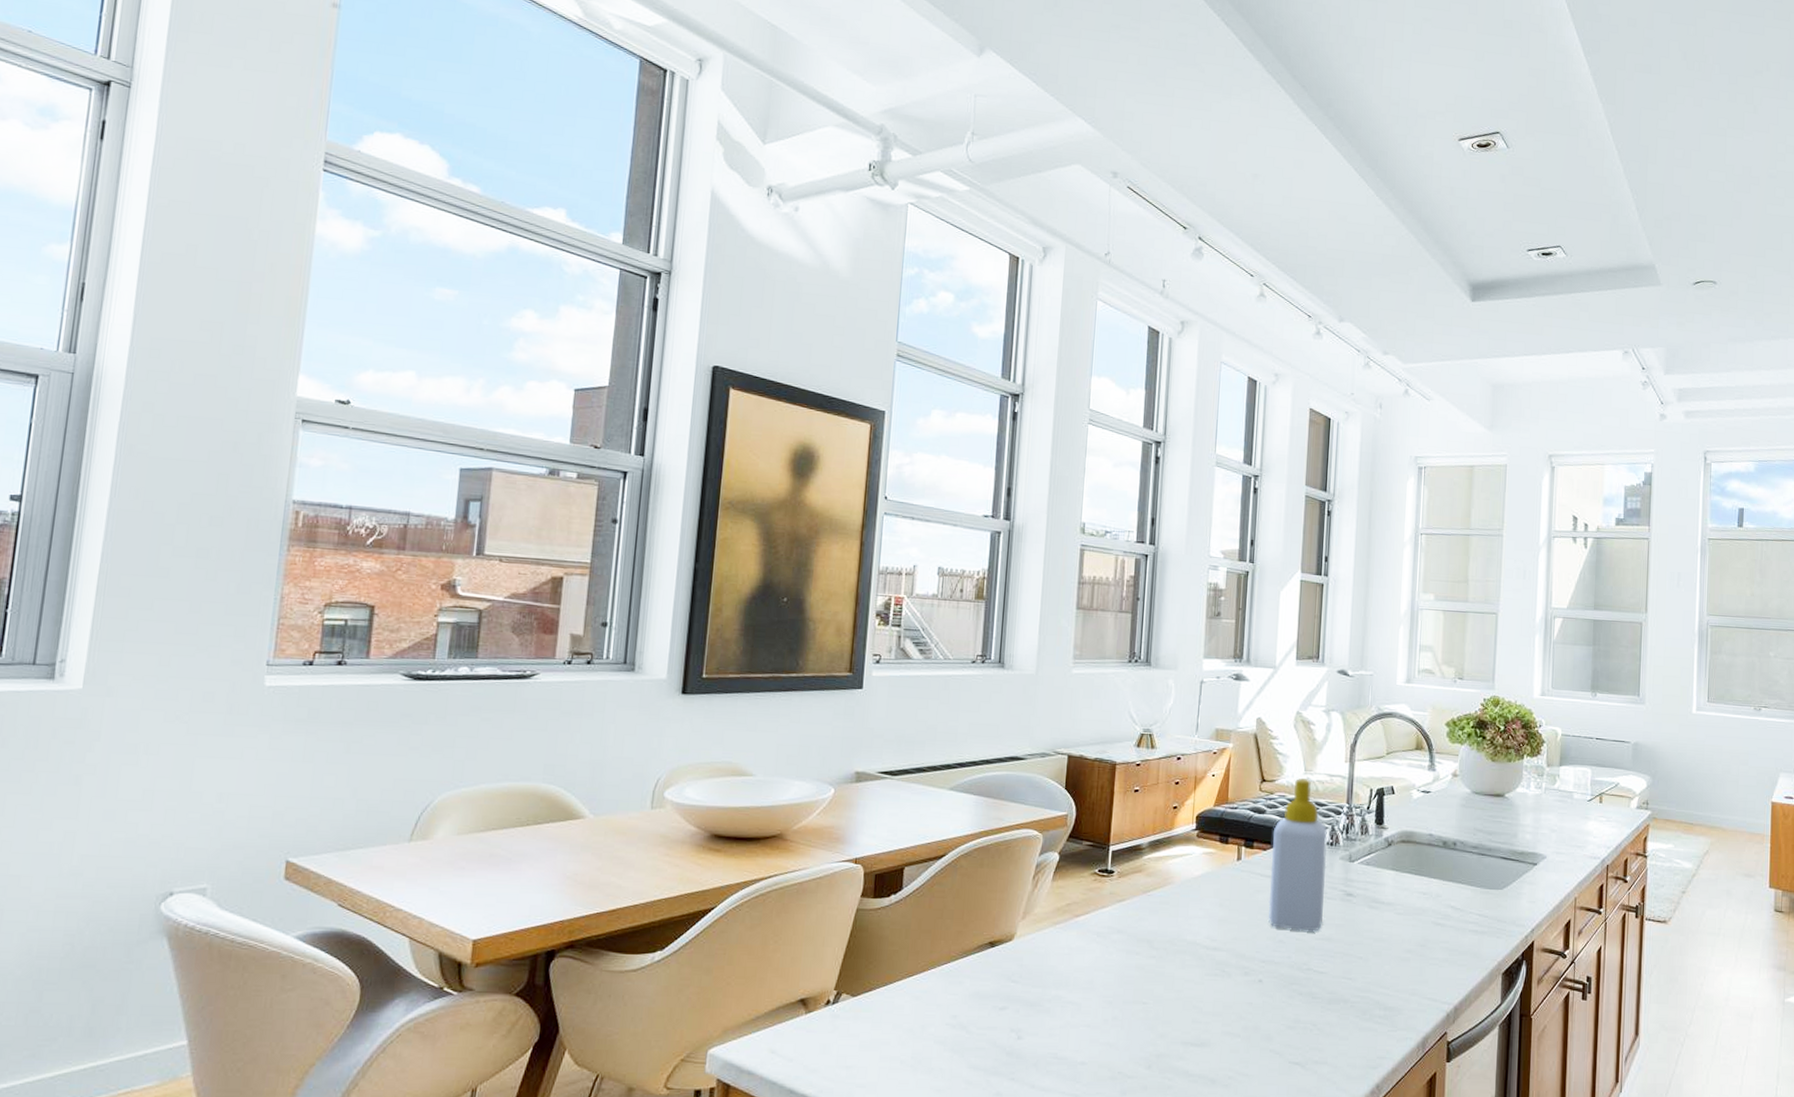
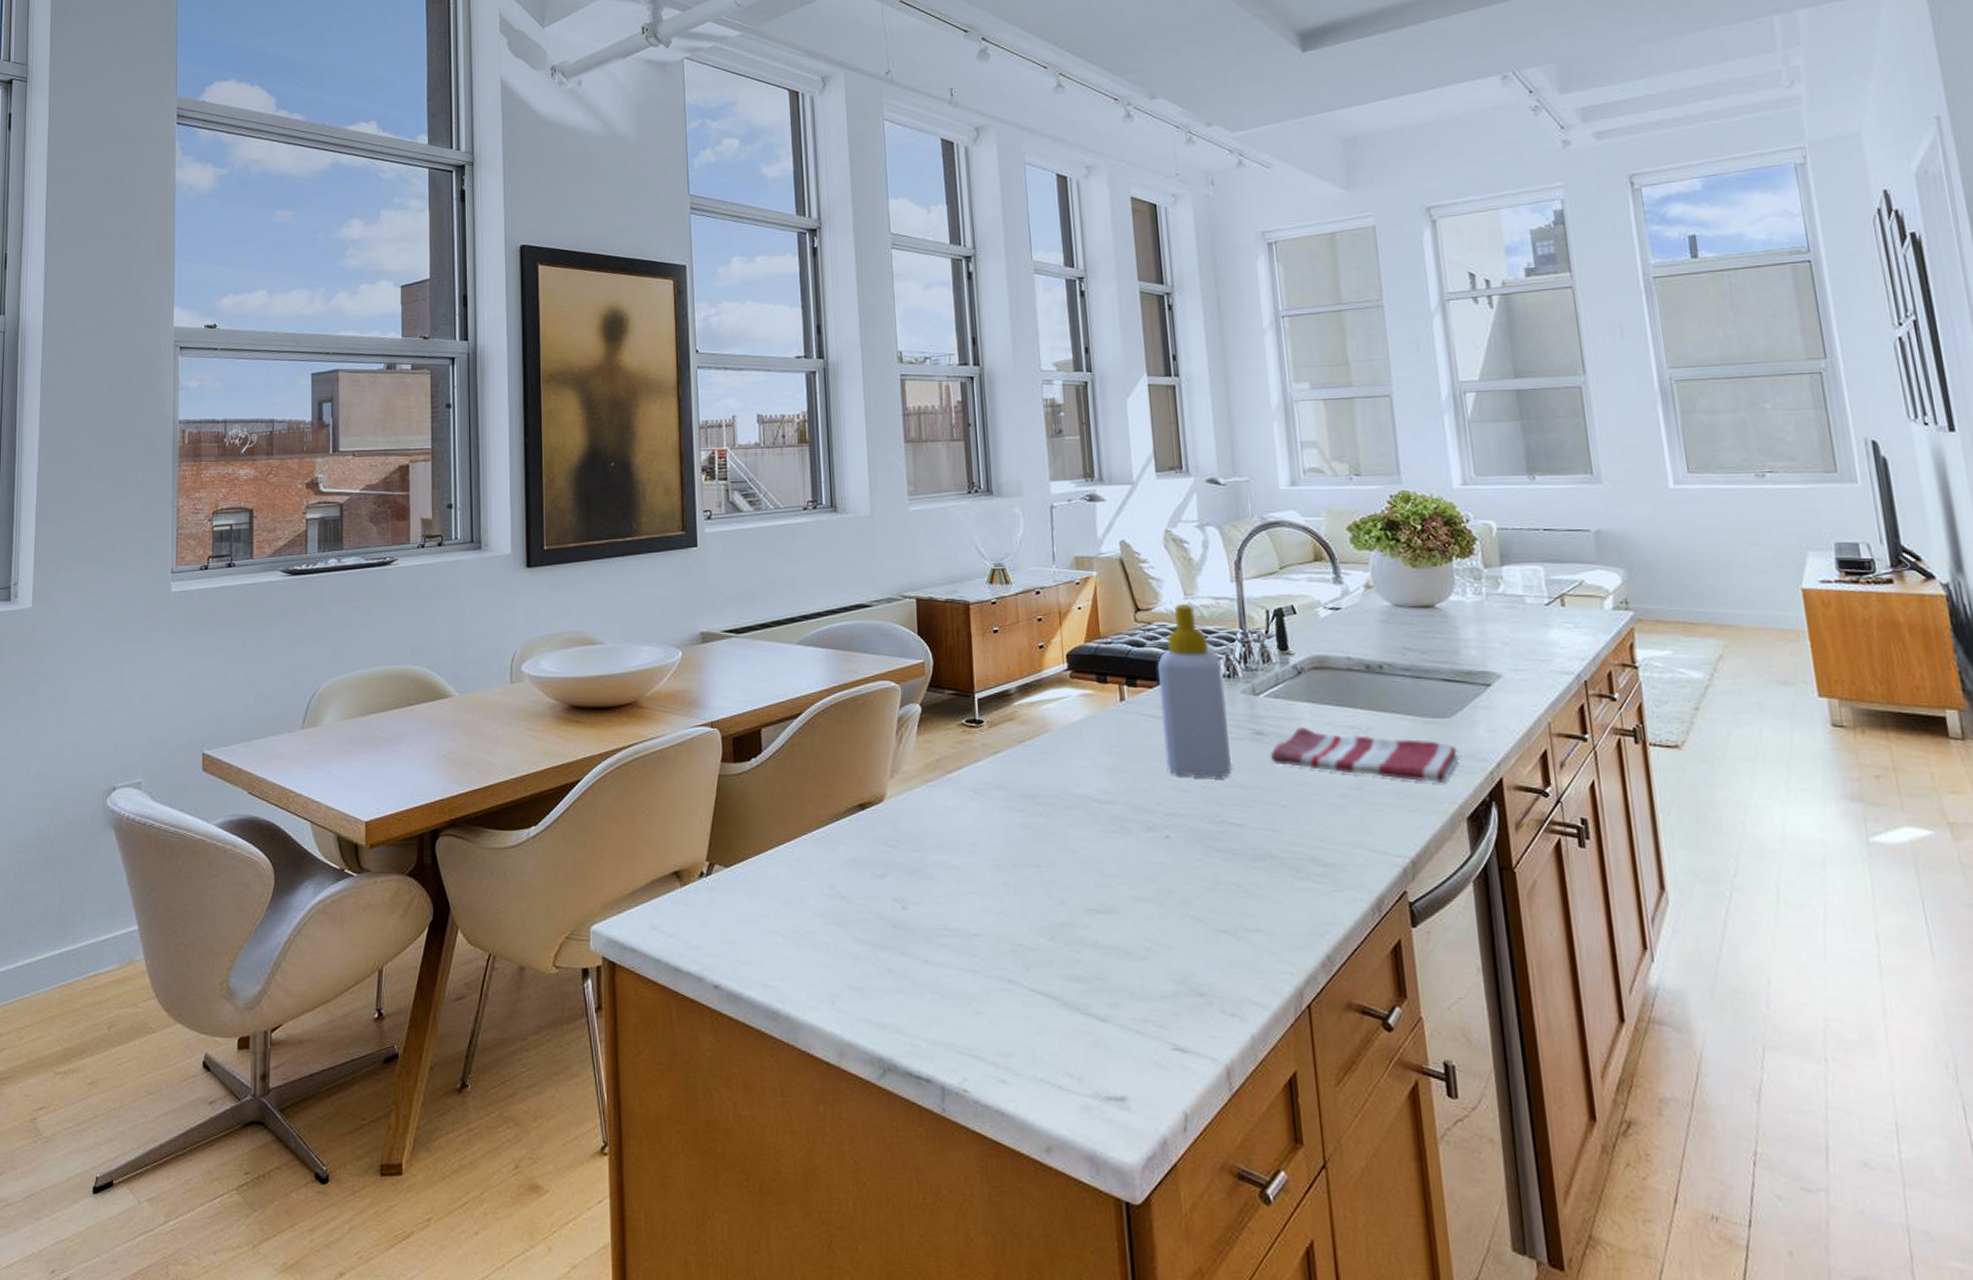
dish towel: none [1356,891,1504,944] -> present [1271,727,1460,784]

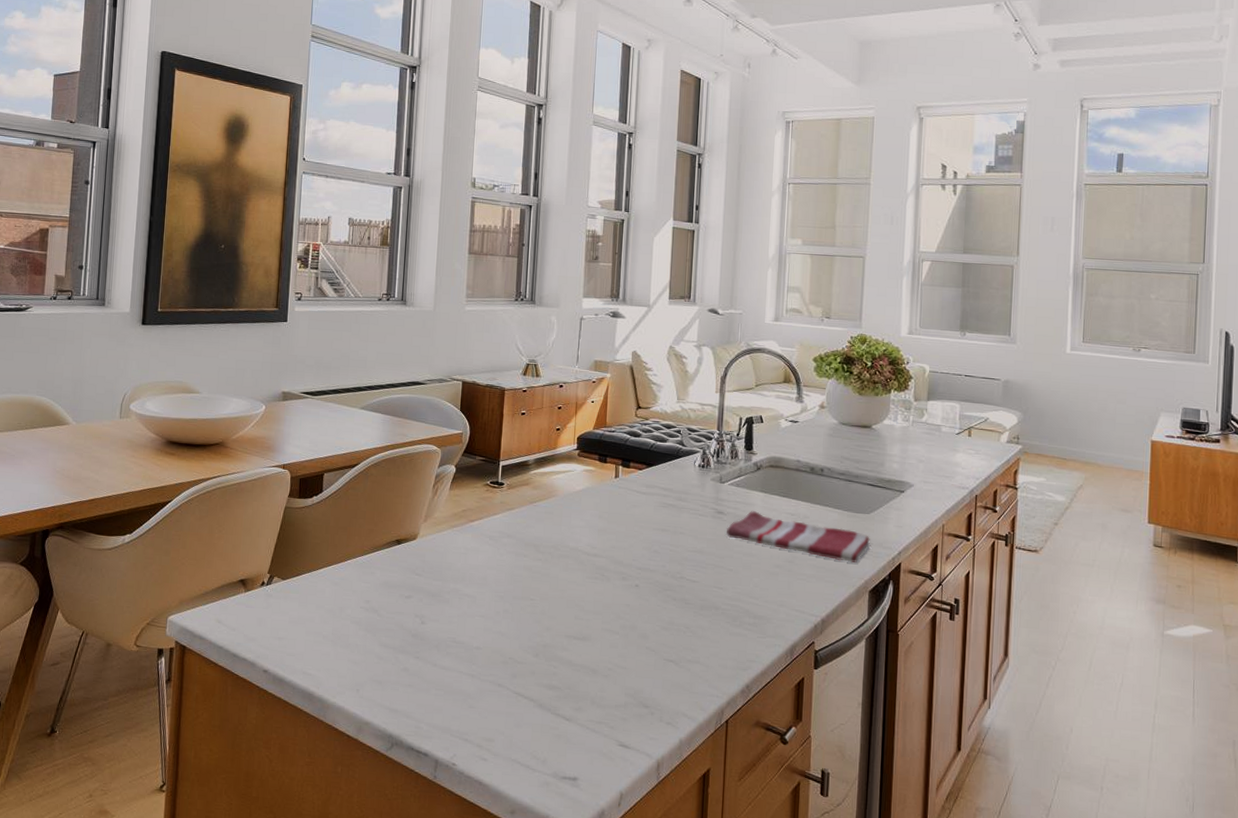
soap bottle: present [1157,603,1231,778] -> none [644,405,699,544]

